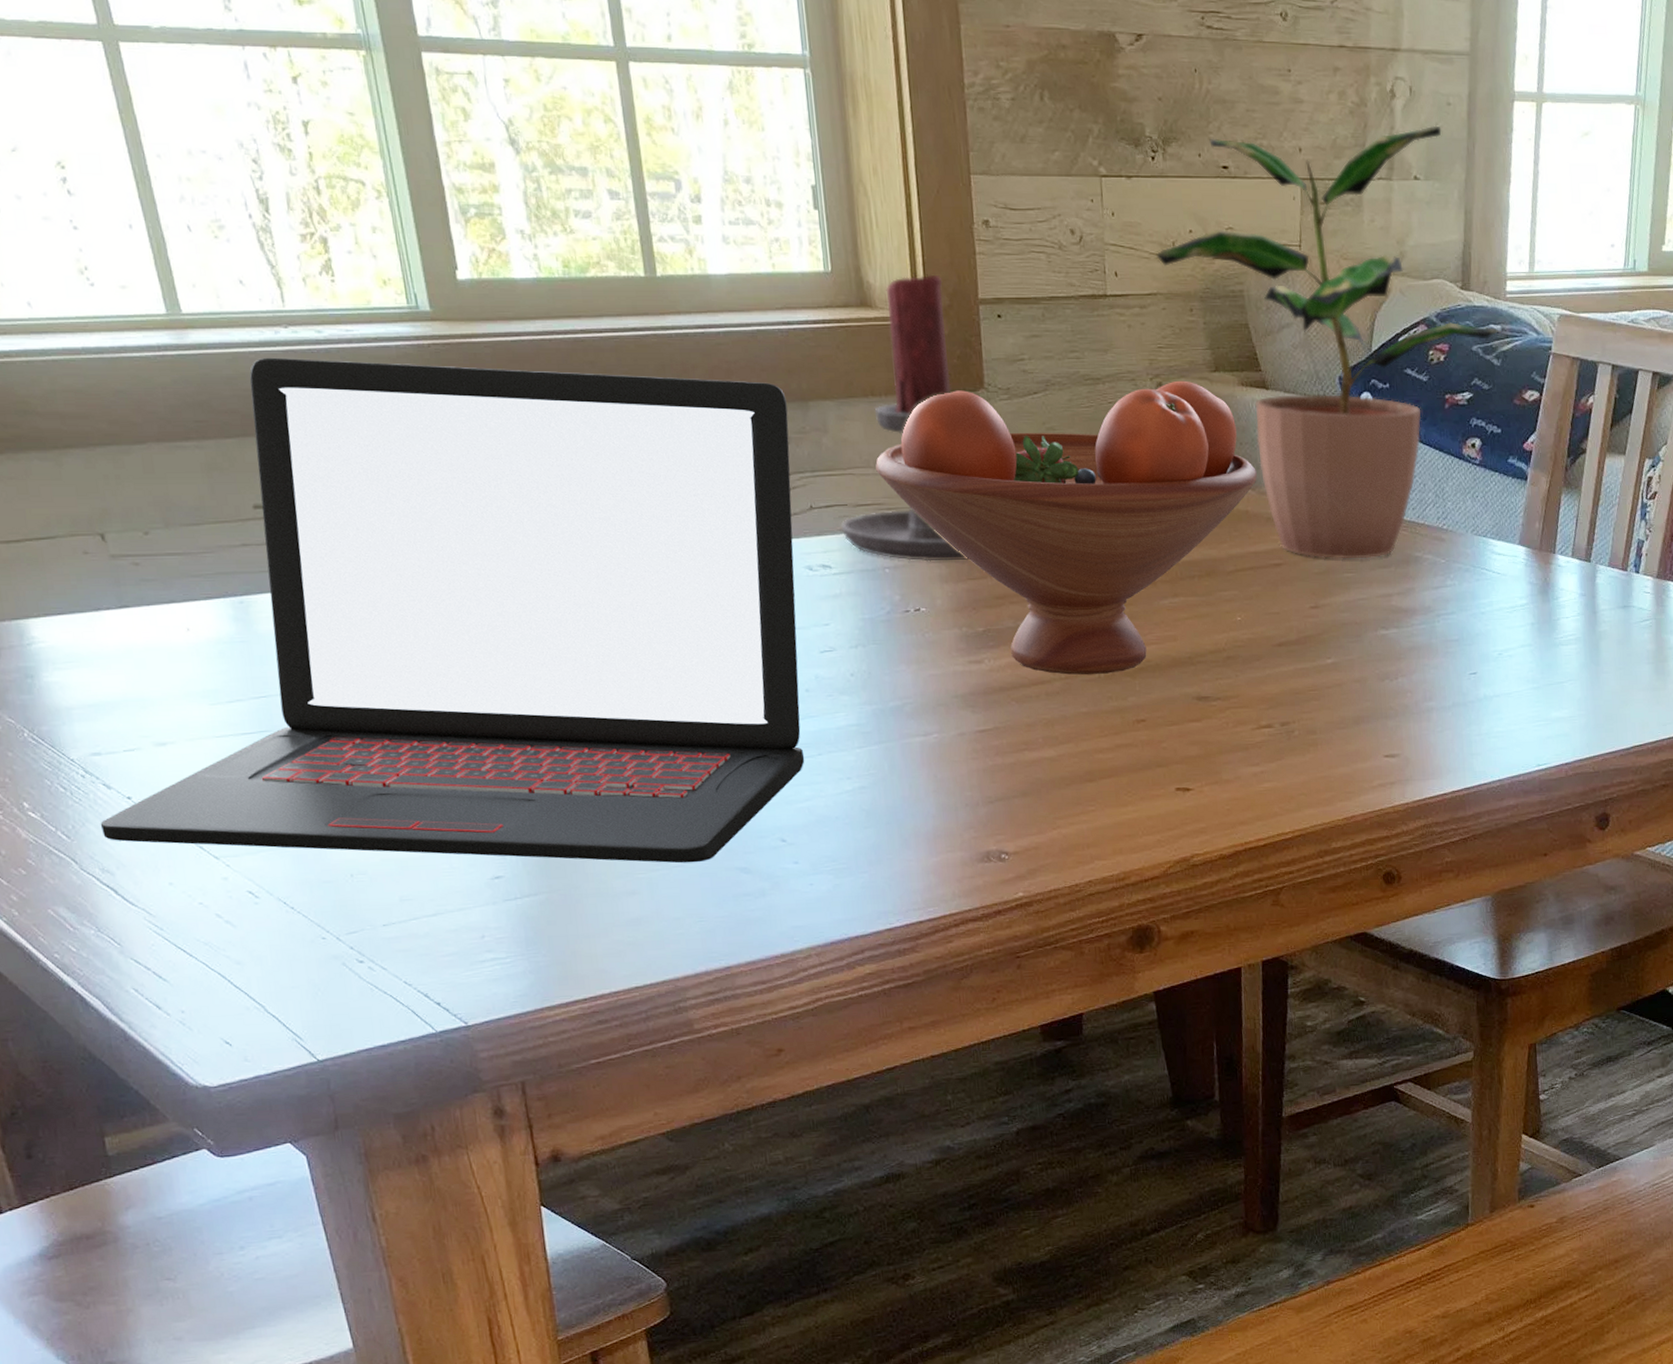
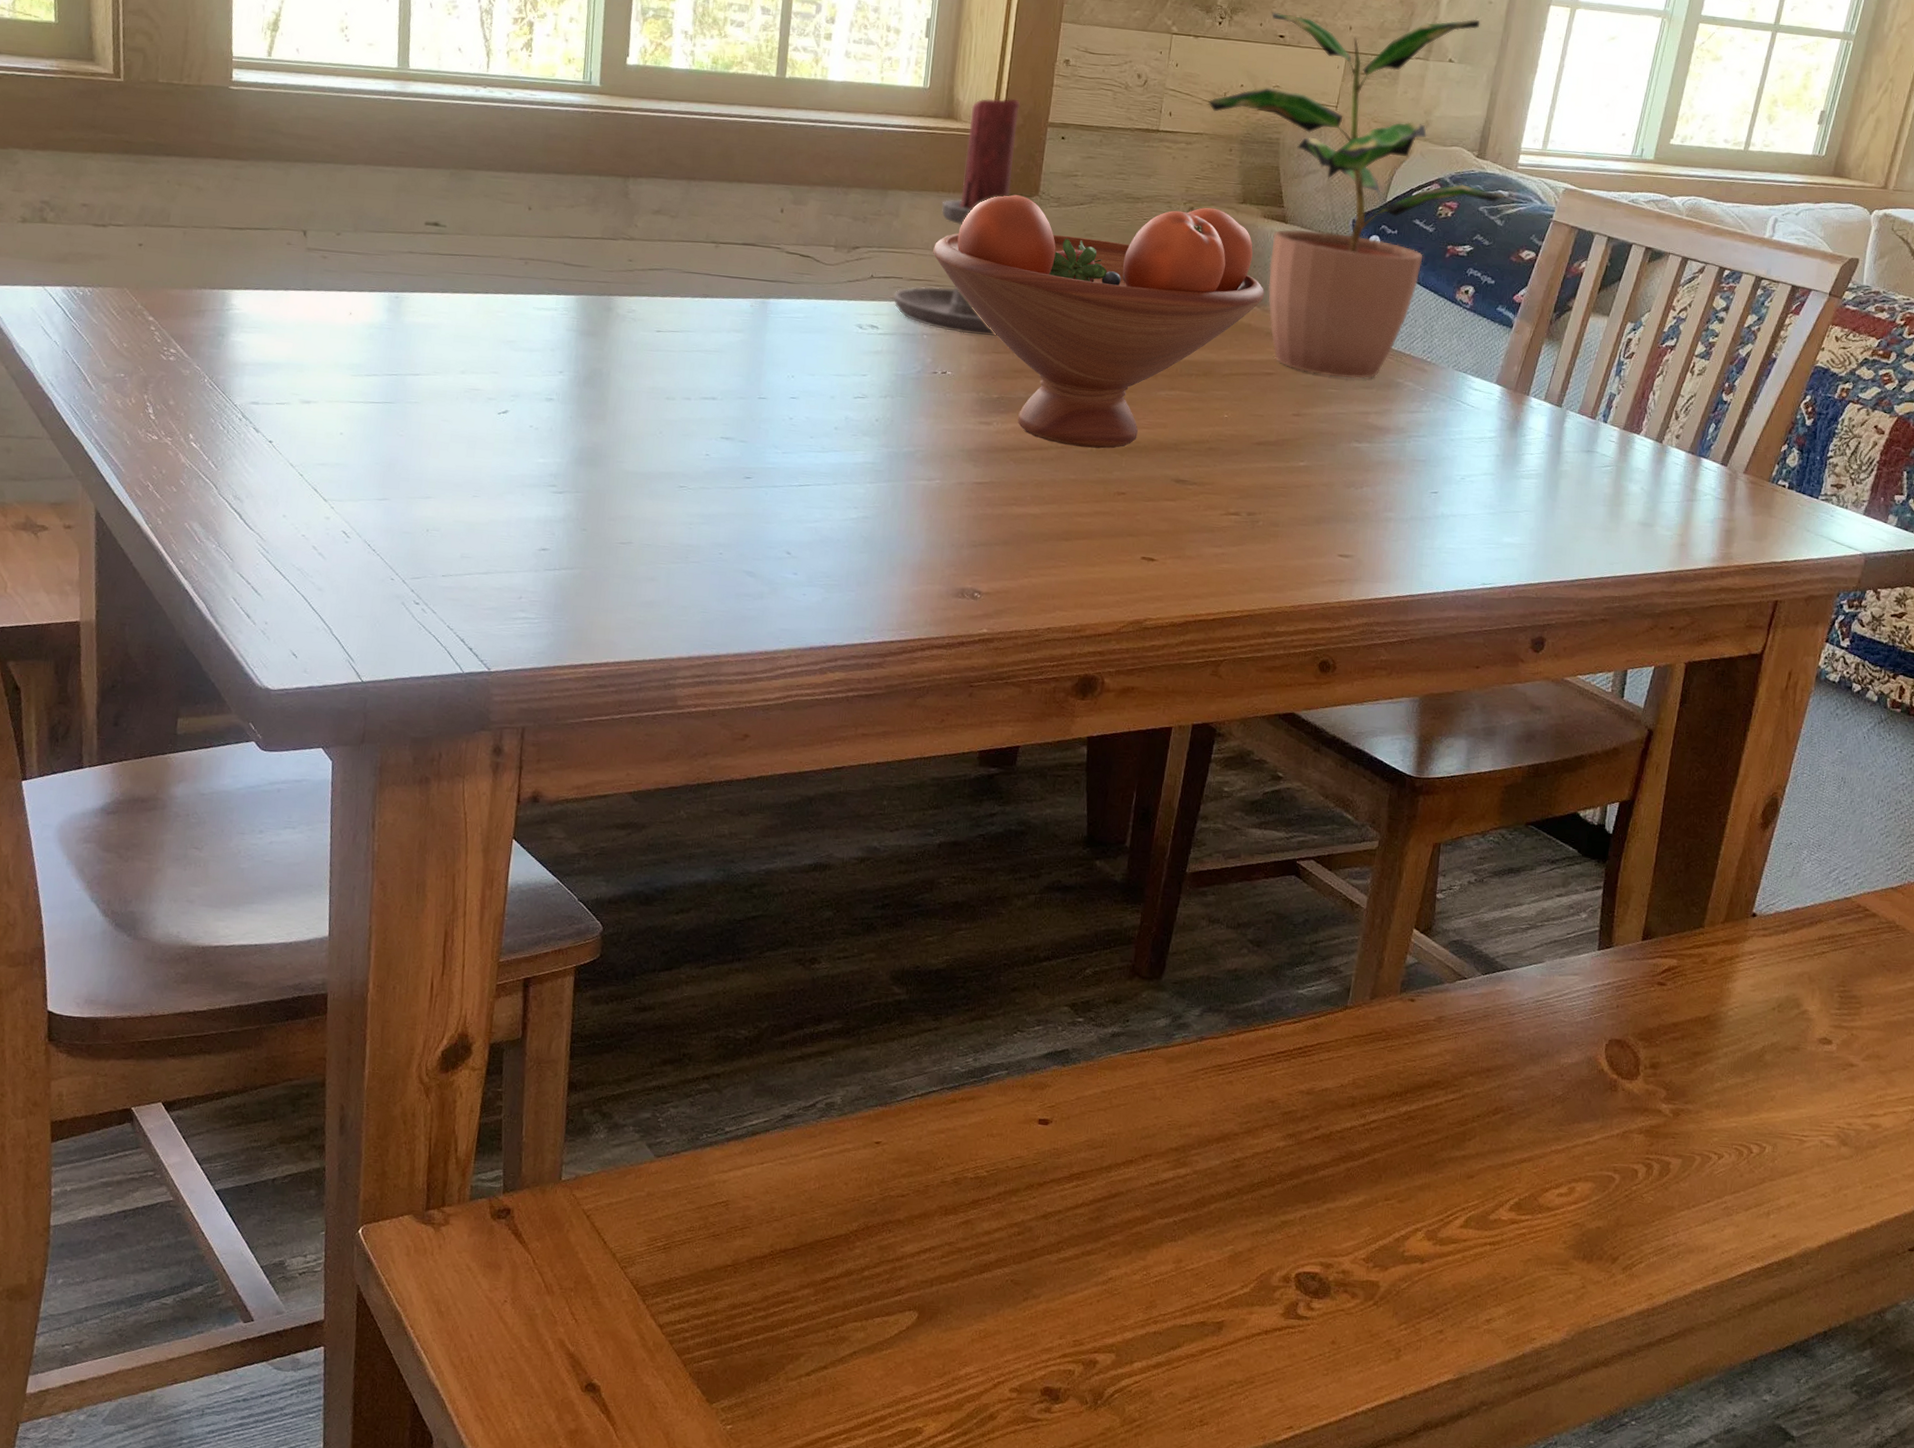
laptop: present [100,357,804,863] -> none [242,109,870,561]

